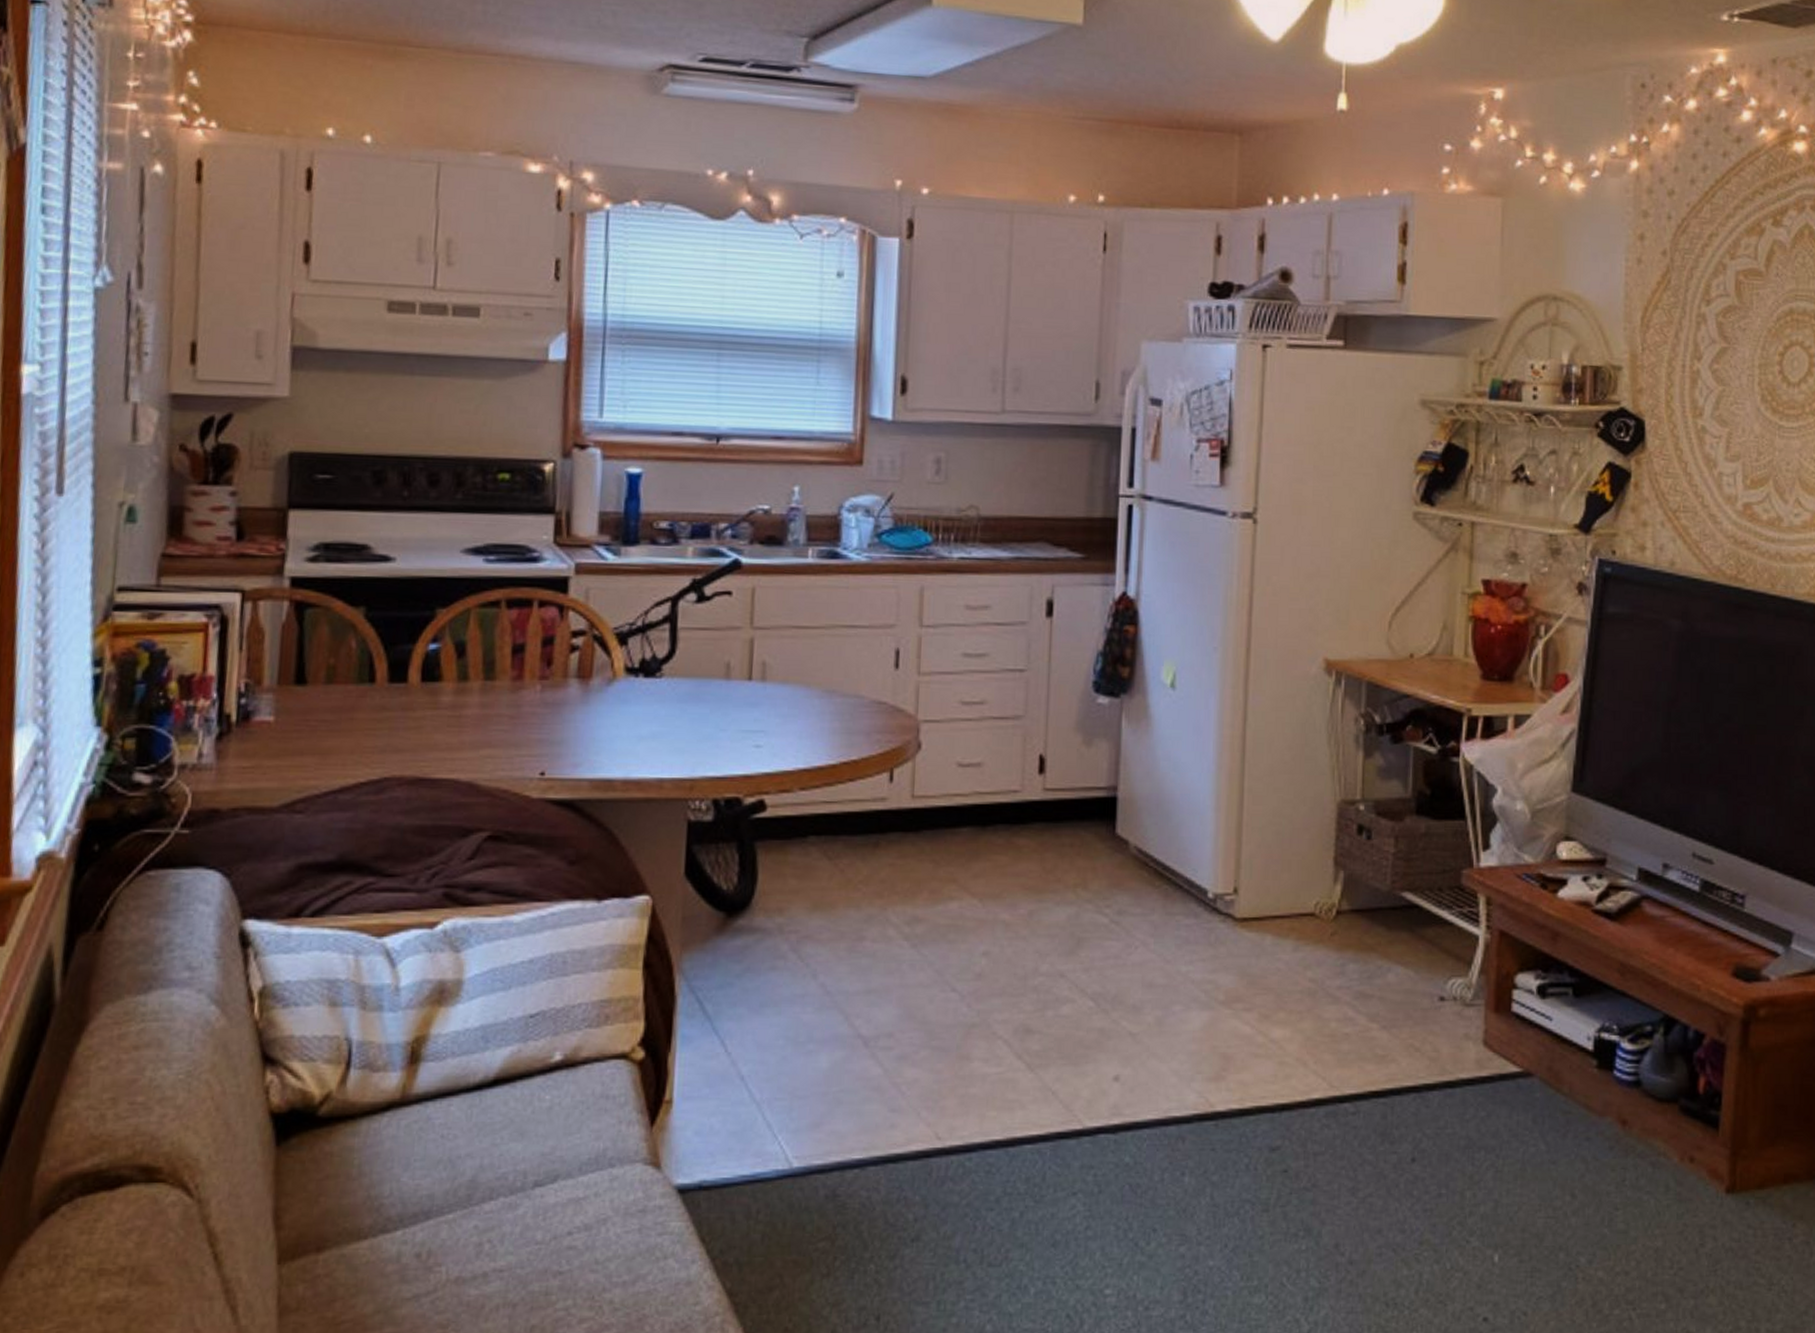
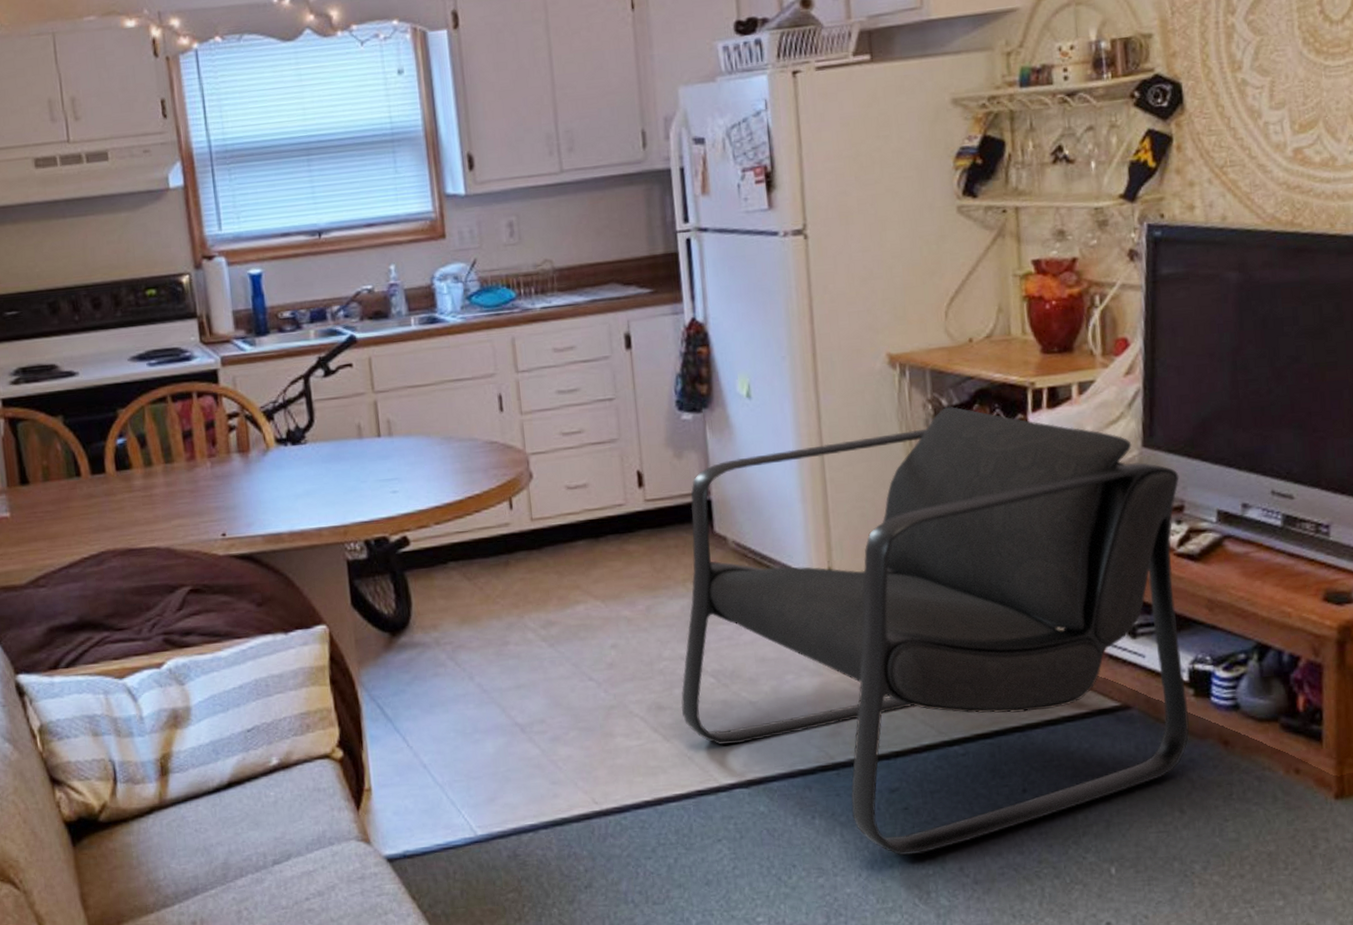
armchair: none [1052,723,1605,1225] -> present [681,406,1190,855]

